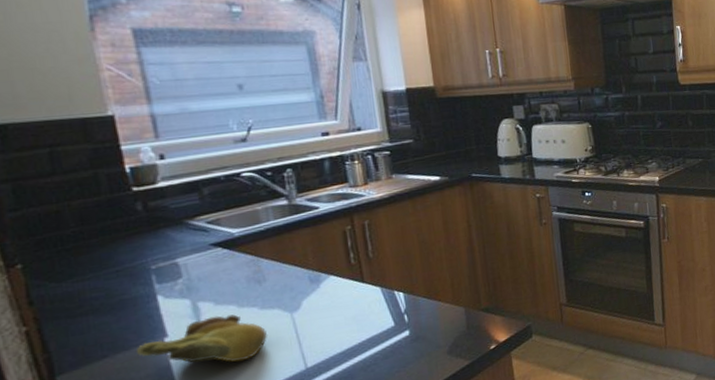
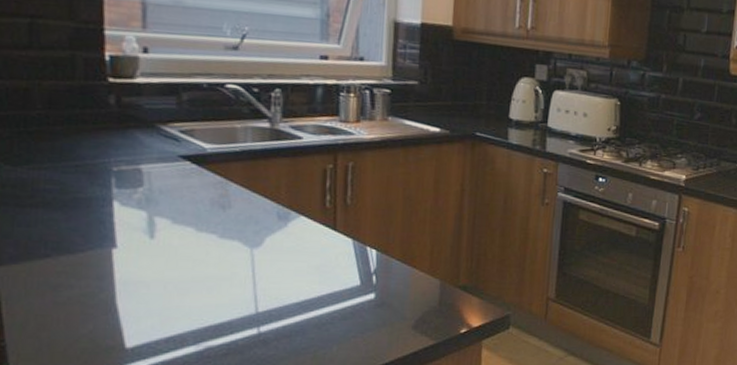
banana bunch: present [135,314,268,363] -> none [80,235,223,291]

